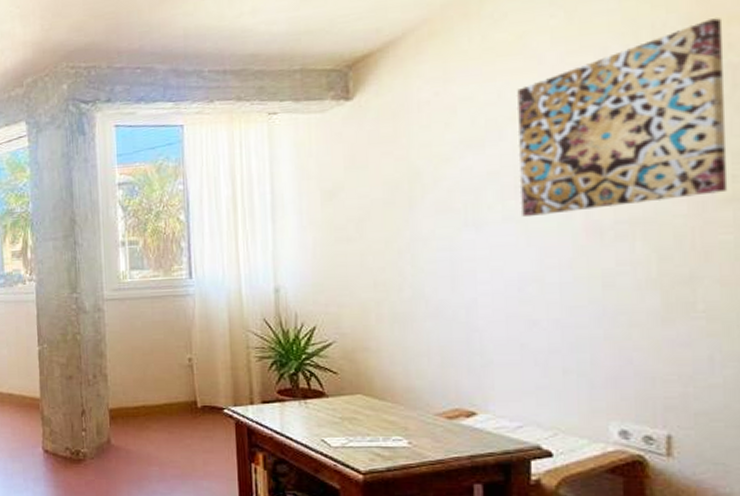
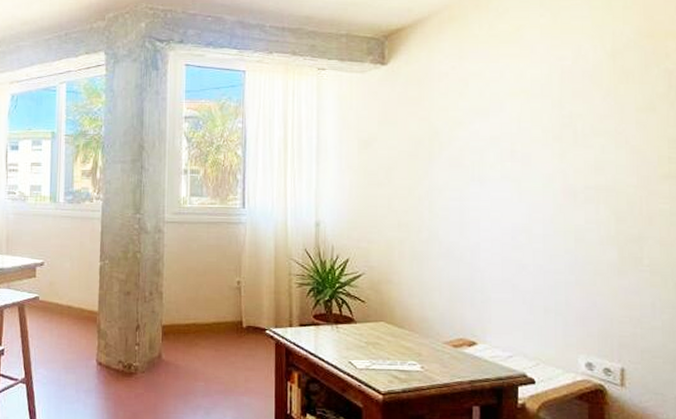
wall art: present [516,18,728,217] -> none [514,33,666,178]

